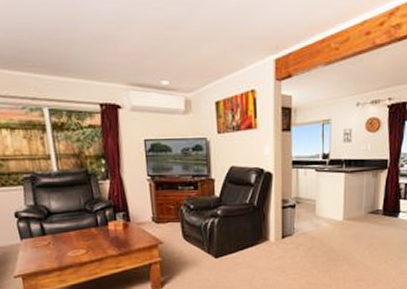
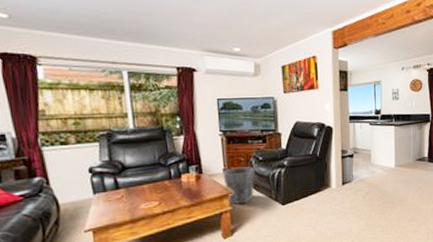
waste bin: none [151,214,186,256] -> present [223,166,255,205]

